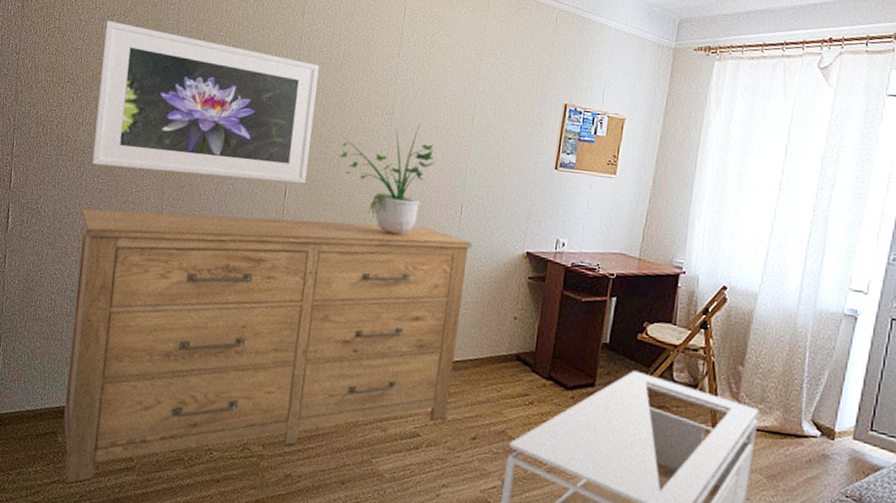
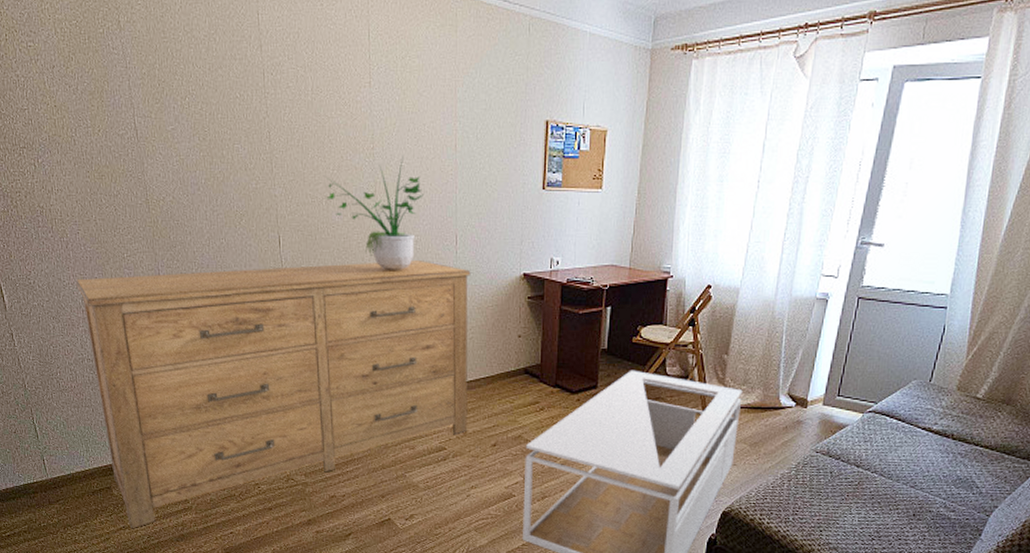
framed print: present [92,20,320,184] -> none [46,73,297,234]

